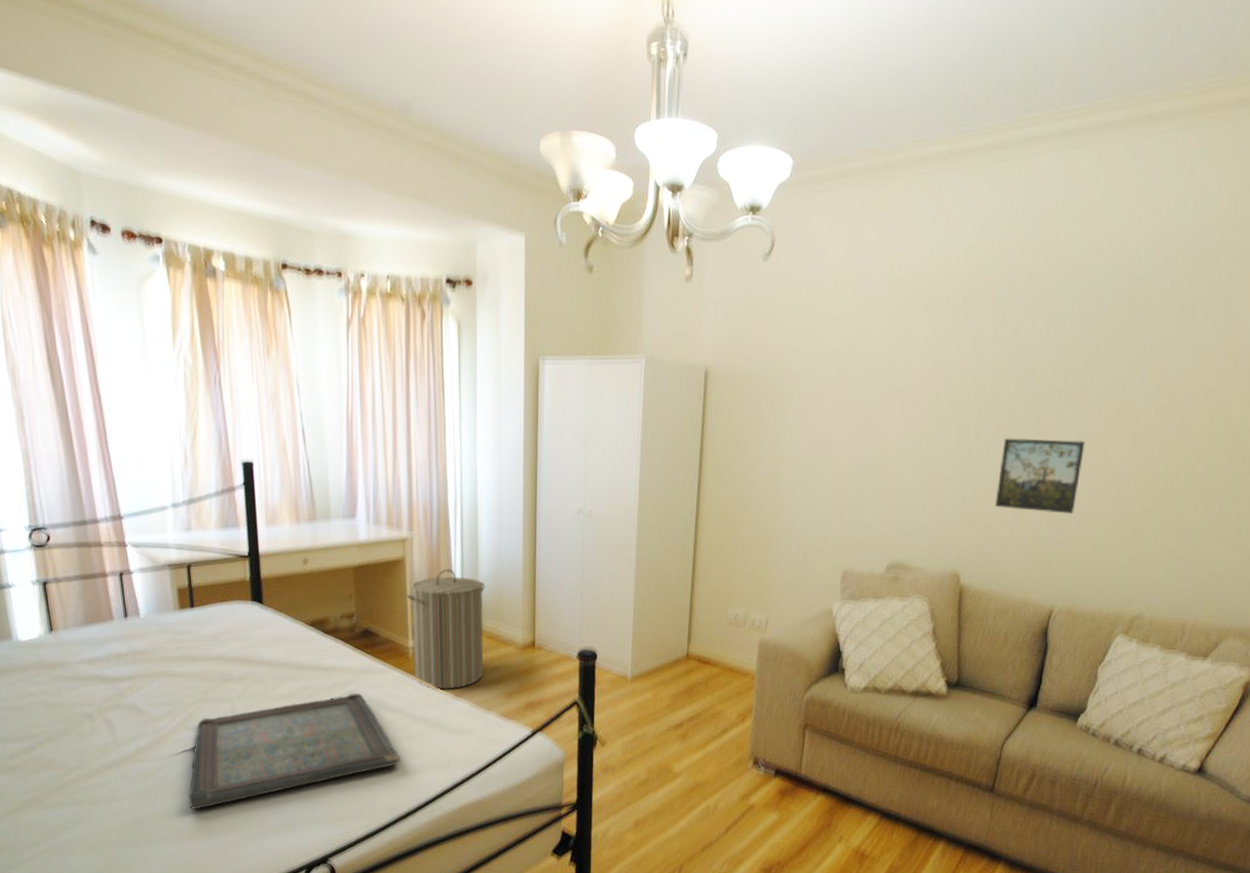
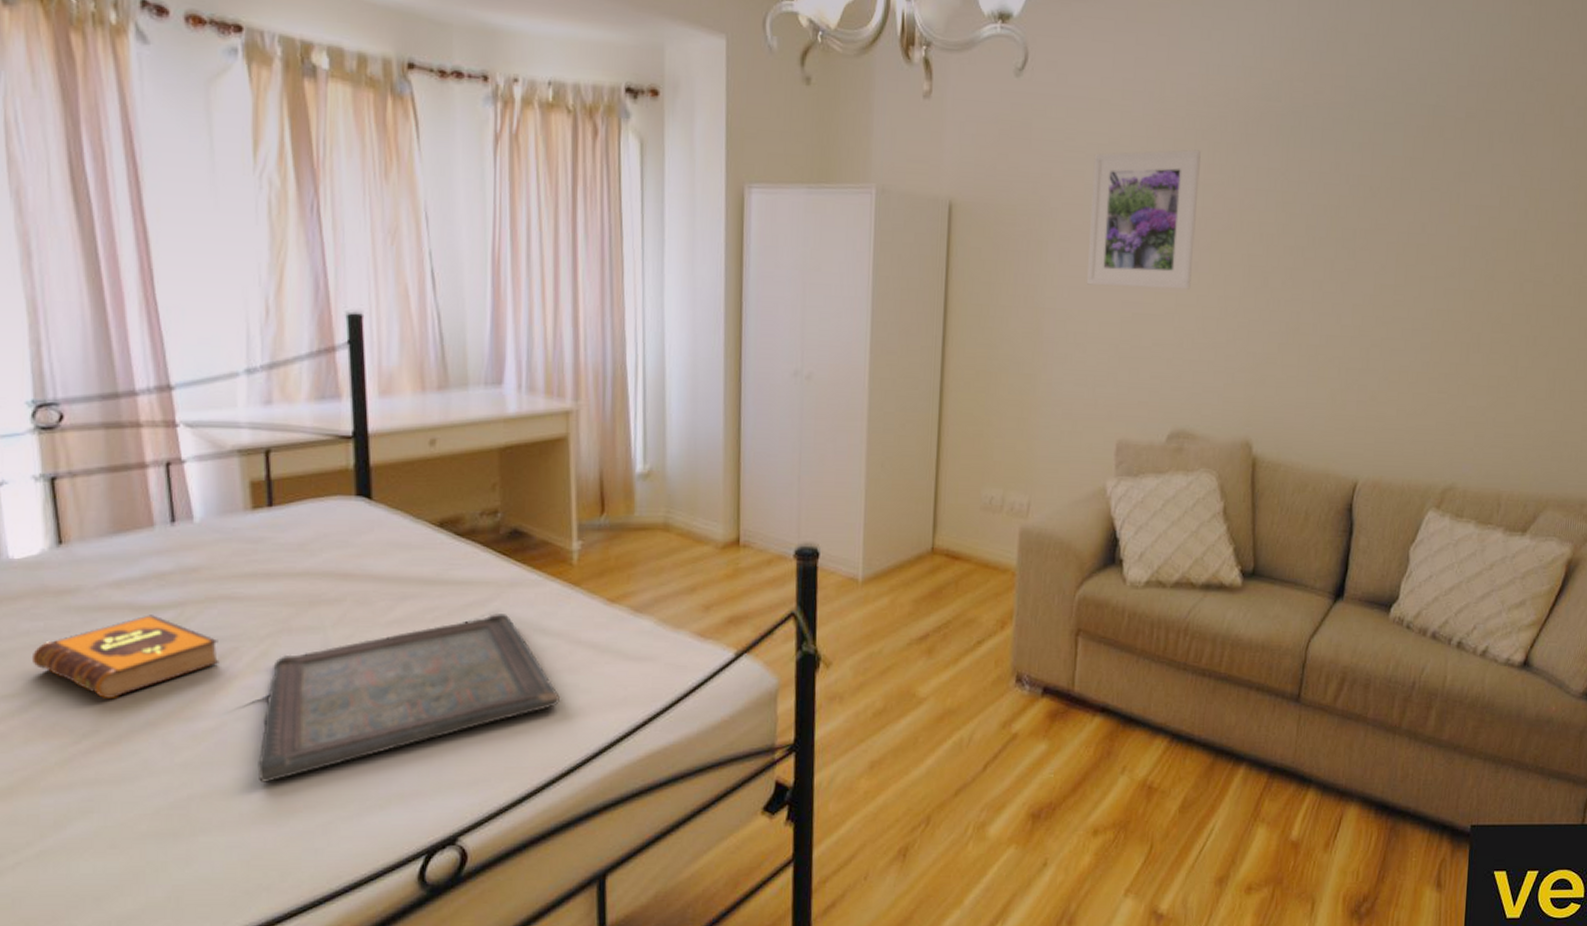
hardback book: none [36,684,160,744] -> present [31,615,219,698]
laundry hamper: present [407,568,485,690] -> none [570,448,675,605]
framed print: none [820,321,924,443] -> present [1086,149,1201,290]
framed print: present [995,438,1085,515] -> none [1288,284,1384,372]

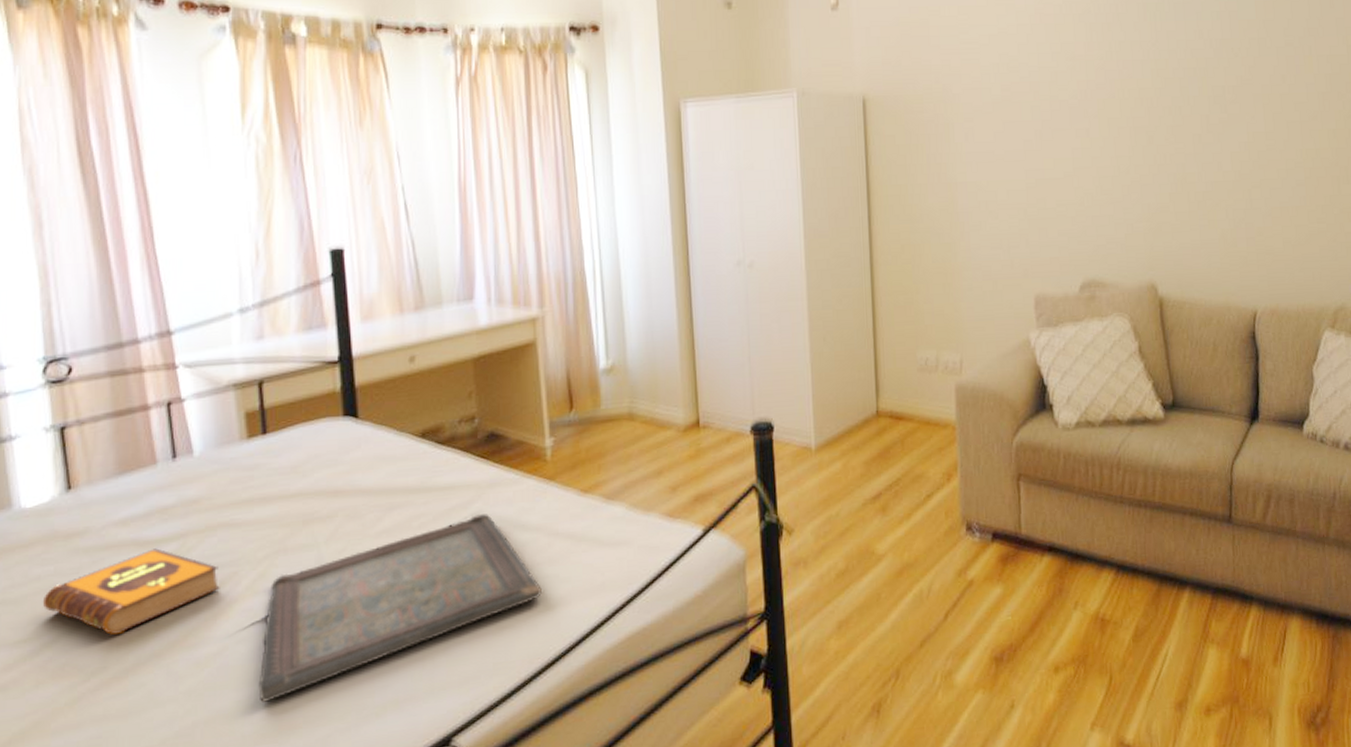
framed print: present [1086,149,1201,290] -> none [986,31,1085,158]

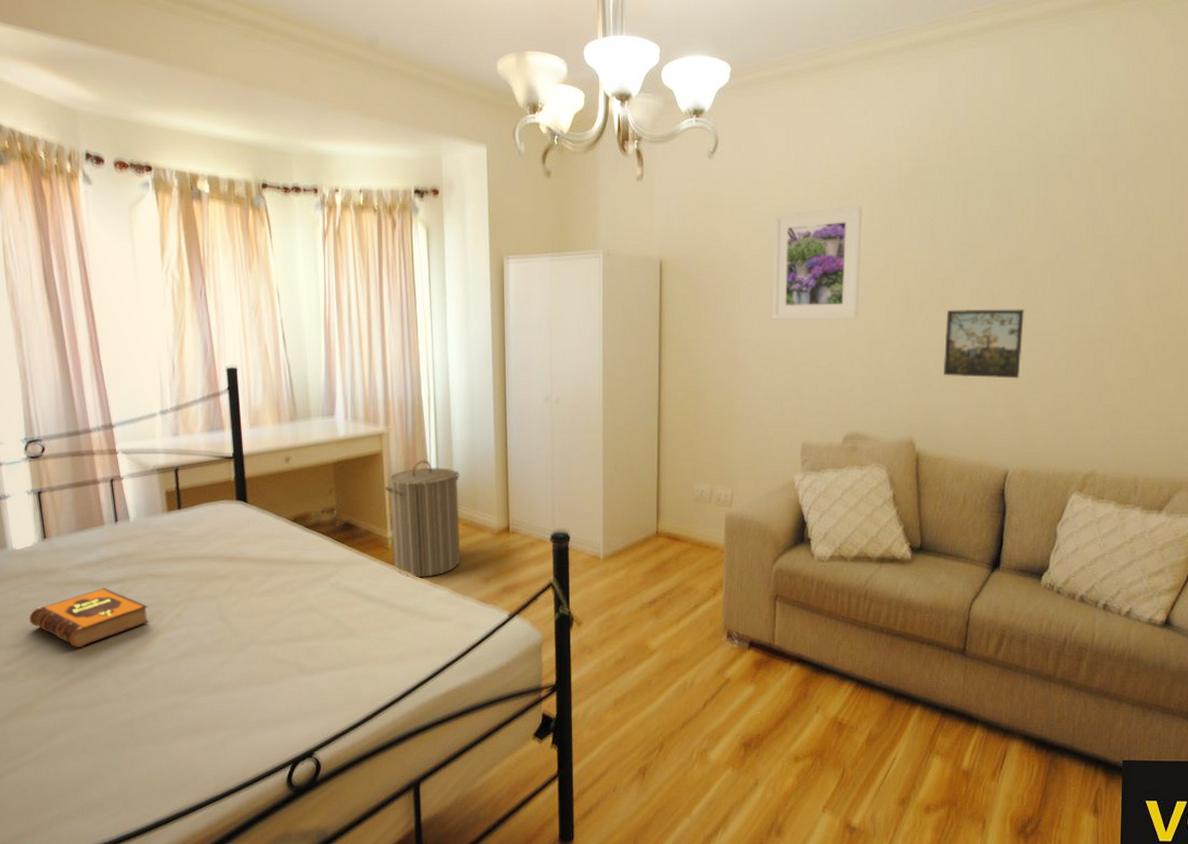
serving tray: present [258,513,542,702] -> none [176,584,382,709]
laundry hamper: none [540,346,641,495] -> present [385,460,461,578]
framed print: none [986,31,1085,158] -> present [772,205,862,320]
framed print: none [1177,135,1259,211] -> present [943,309,1024,379]

